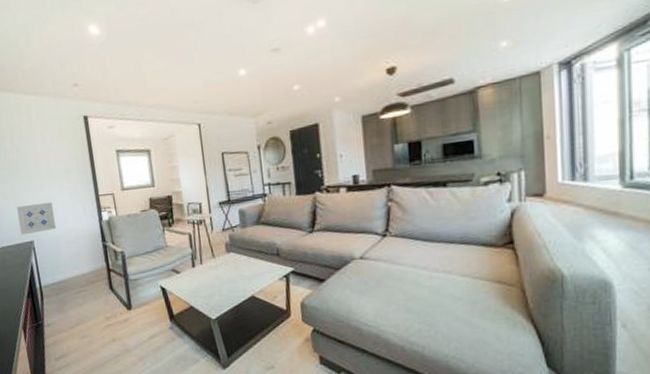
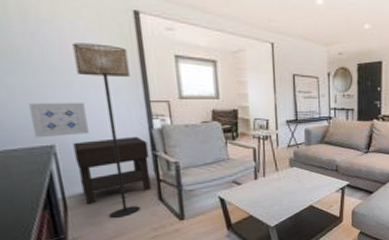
floor lamp: none [43,149,96,306] -> present [72,43,140,218]
nightstand: none [46,229,104,293] -> present [73,136,152,205]

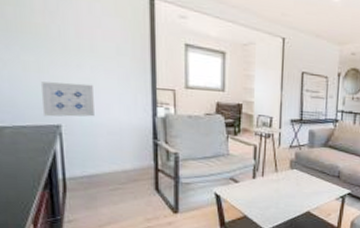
floor lamp: present [72,43,140,218] -> none [88,25,140,204]
nightstand: present [73,136,152,205] -> none [78,123,150,188]

